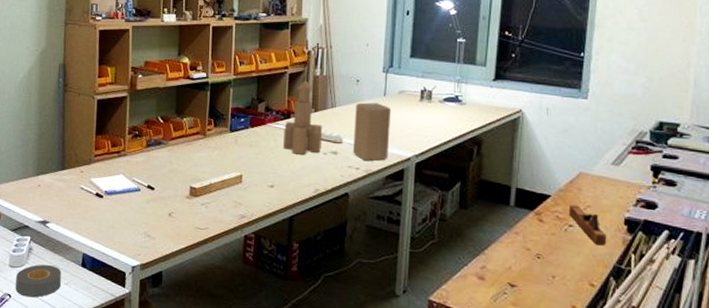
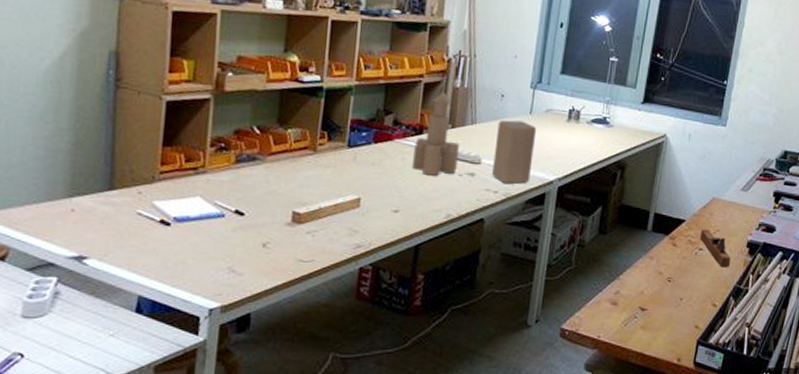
adhesive tape: present [15,264,61,298] -> none [31,311,105,356]

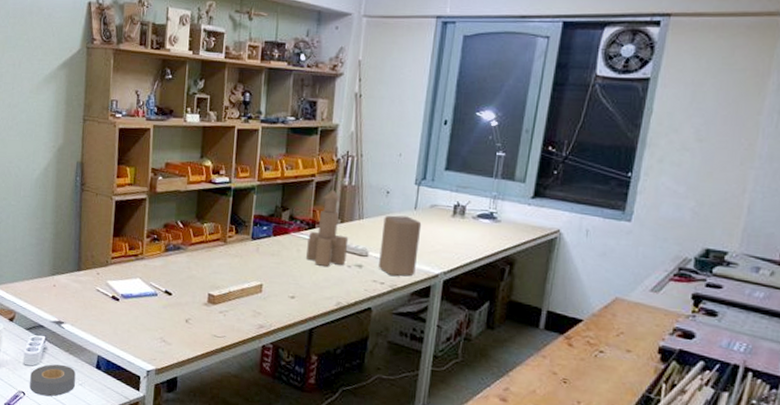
adhesive tape: none [31,311,105,356] -> present [29,364,76,397]
hand plane: present [699,229,731,267] -> none [600,330,638,373]

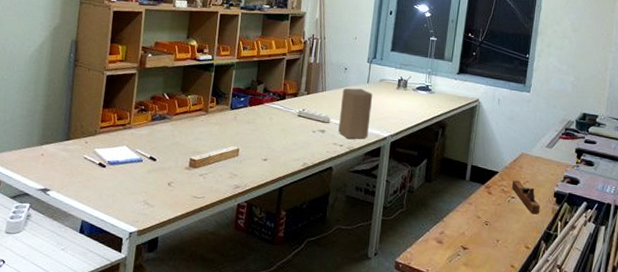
adhesive tape: present [29,364,76,397] -> none [10,230,59,263]
wooden blocks: present [306,189,349,266] -> none [278,66,314,132]
hand plane: none [600,330,638,373] -> present [511,180,540,214]

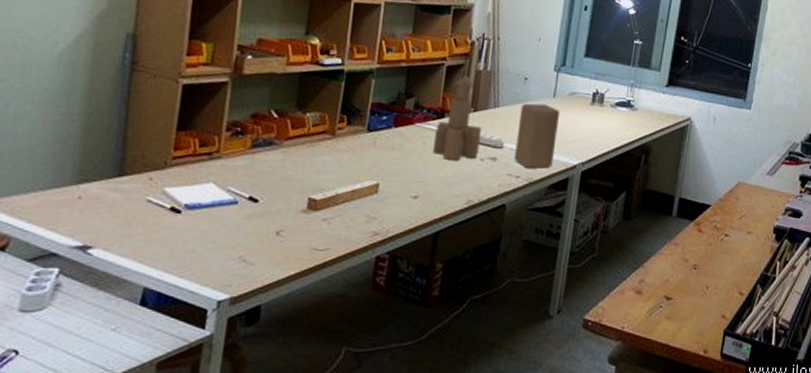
wooden blocks: none [278,66,314,132] -> present [433,75,482,160]
hand plane: present [511,180,540,214] -> none [725,214,758,253]

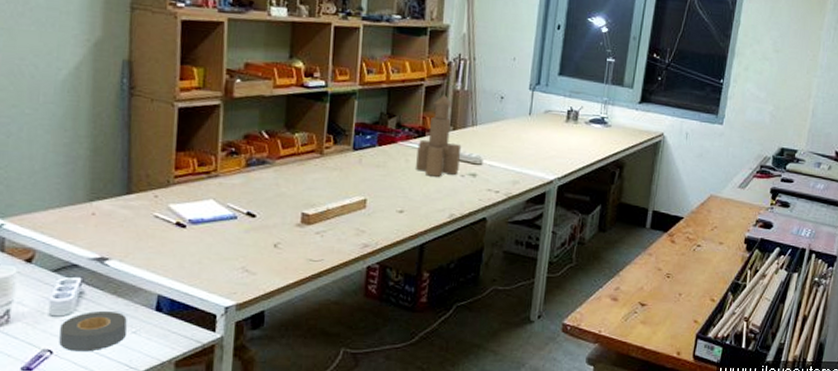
adhesive tape: none [27,304,107,352] -> present [59,310,127,352]
wooden block: present [514,103,560,168] -> none [493,121,536,184]

